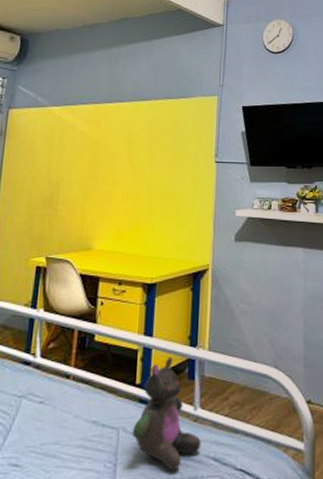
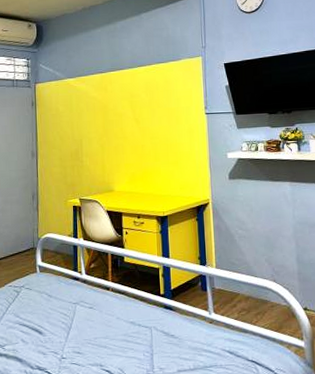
stuffed bear: present [132,356,201,471] -> none [162,273,218,360]

